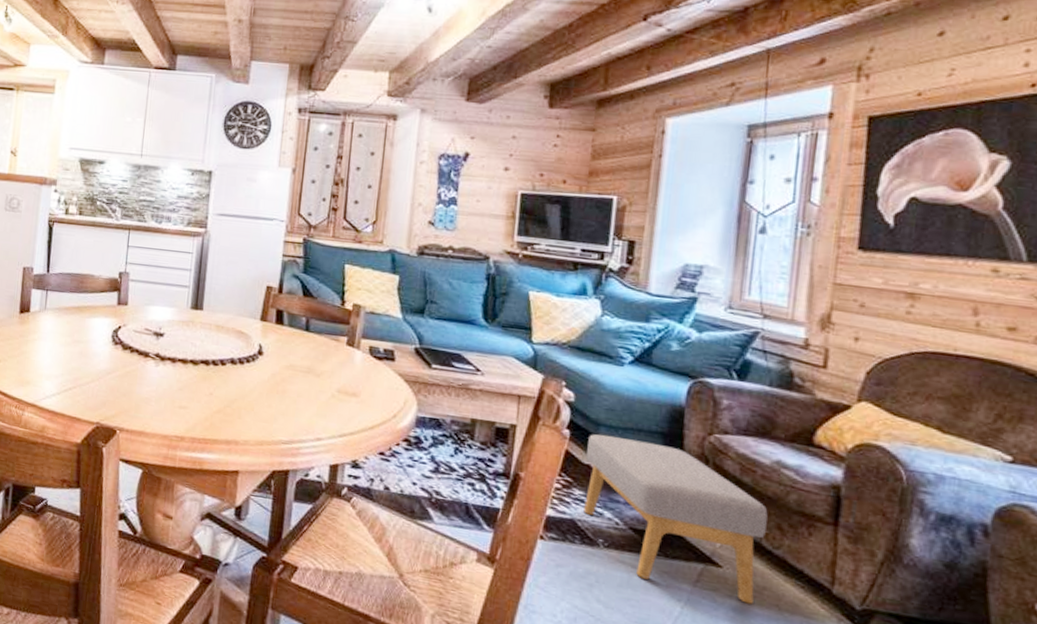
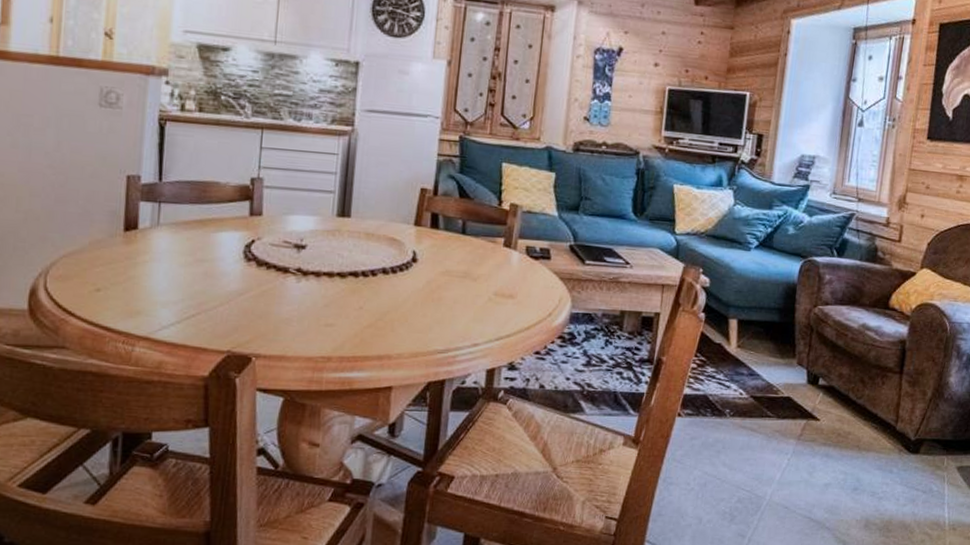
footstool: present [584,434,768,605] -> none [714,314,855,448]

